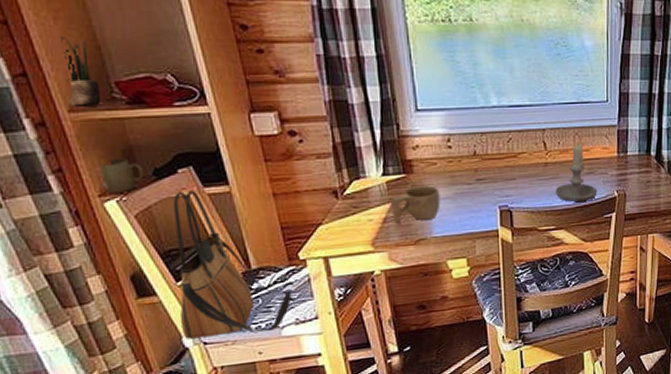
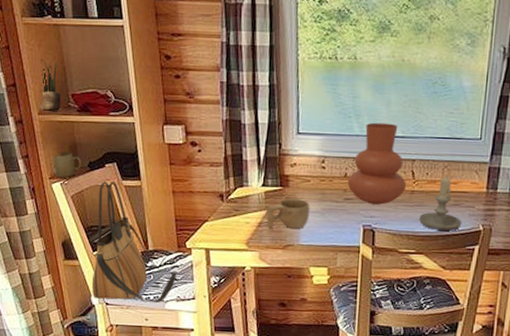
vase: none [477,91,539,182] -> present [347,122,406,205]

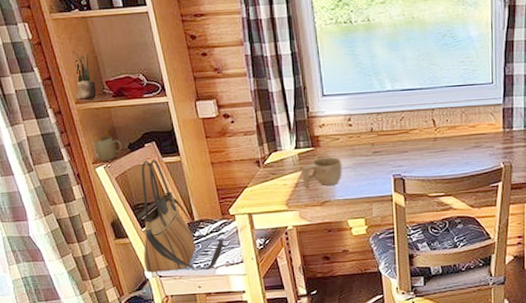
vase: present [347,122,406,205] -> none [374,77,429,154]
candle: present [419,175,462,232] -> none [444,120,484,173]

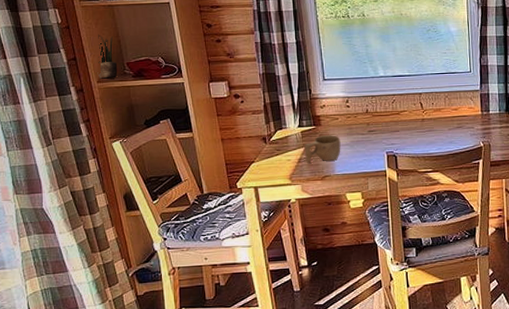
mug: present [94,136,123,162] -> none [112,113,139,137]
tote bag: present [136,160,224,273] -> none [148,136,230,244]

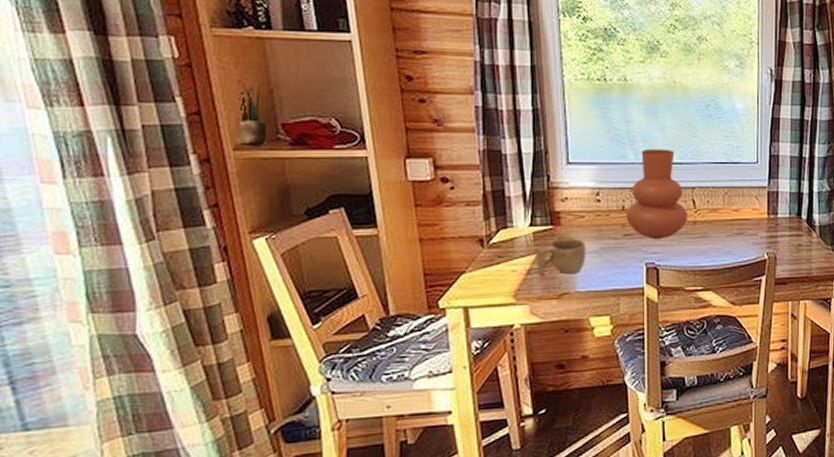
vase: none [369,65,417,133] -> present [625,148,687,239]

